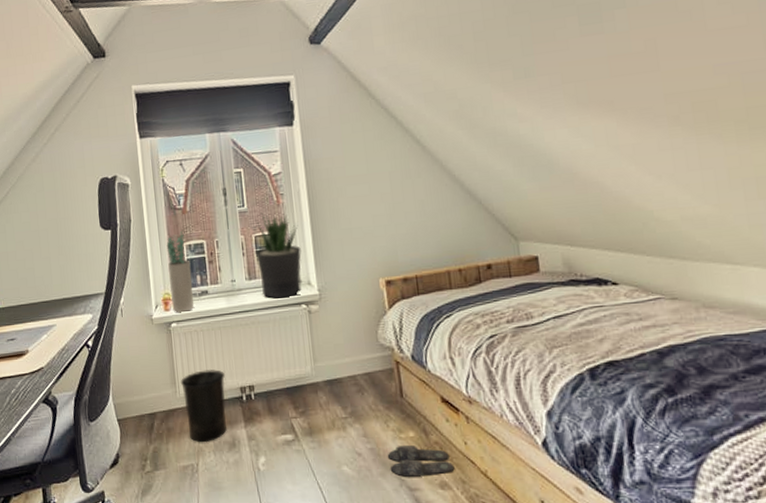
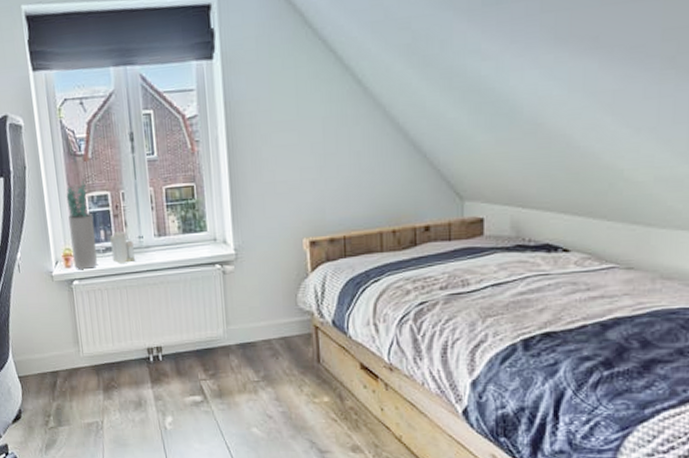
waste bin: present [180,369,227,443] -> none [83,330,133,402]
candle: none [205,274,228,306] -> present [110,230,135,263]
planter: present [256,212,302,300] -> none [166,161,217,259]
slippers: present [388,444,455,477] -> none [300,409,368,440]

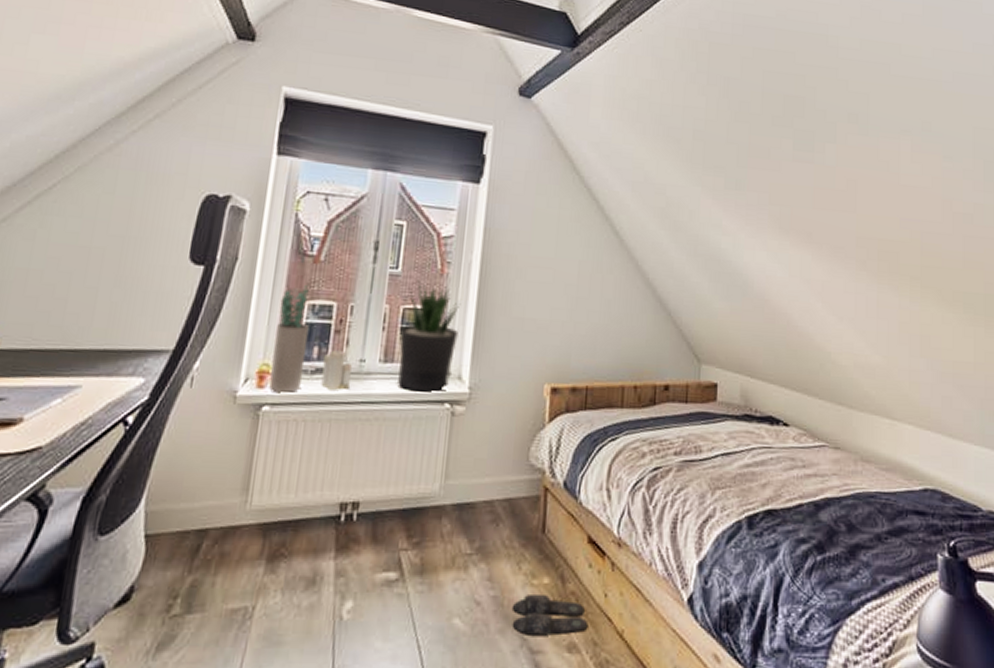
planter: none [166,161,217,259] -> present [396,280,461,393]
slippers: none [300,409,368,440] -> present [512,593,588,636]

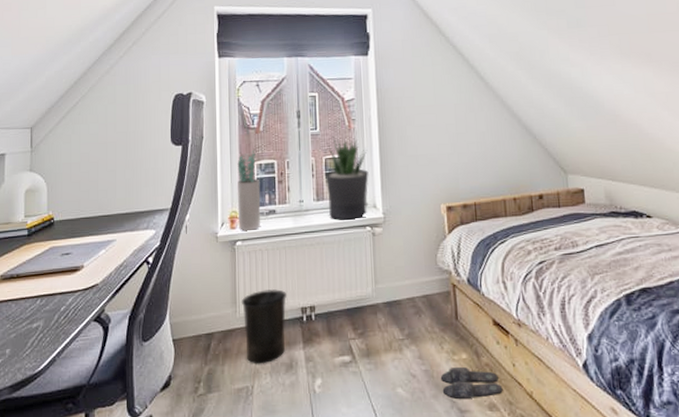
waste bin: none [252,475,323,577] -> present [241,289,287,364]
candle: present [321,348,352,390] -> none [274,194,295,225]

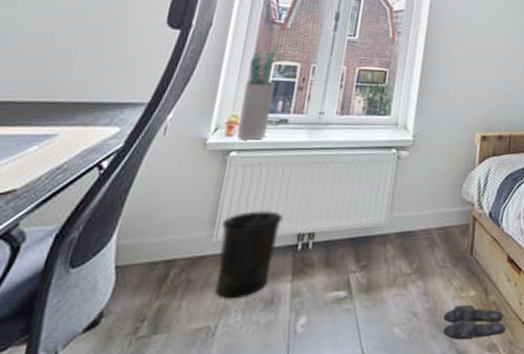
planter: present [325,136,369,221] -> none [351,46,409,140]

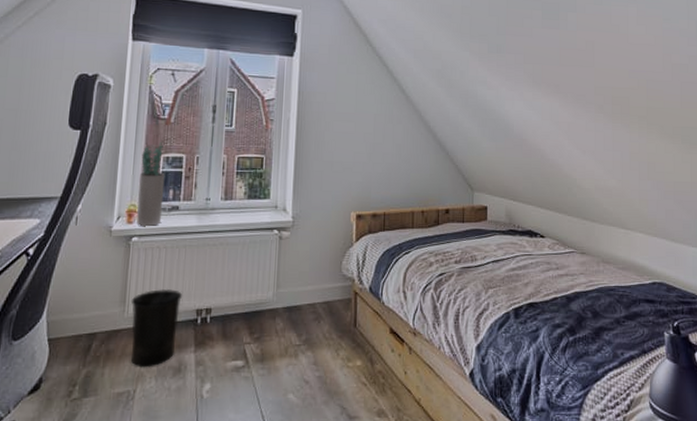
slippers: present [443,304,506,339] -> none [334,373,393,405]

